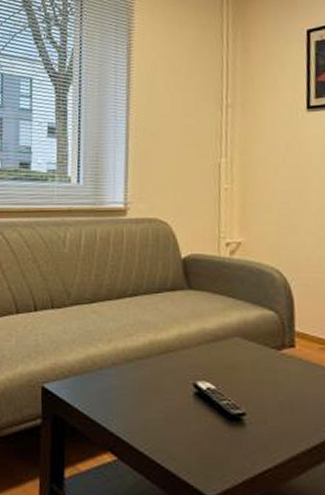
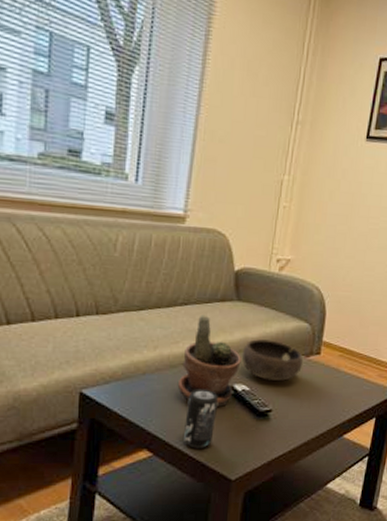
potted plant: none [135,305,202,407] -> present [177,315,241,407]
beverage can: none [147,386,182,455] -> present [183,389,218,448]
bowl: none [201,330,275,379] -> present [241,339,303,381]

